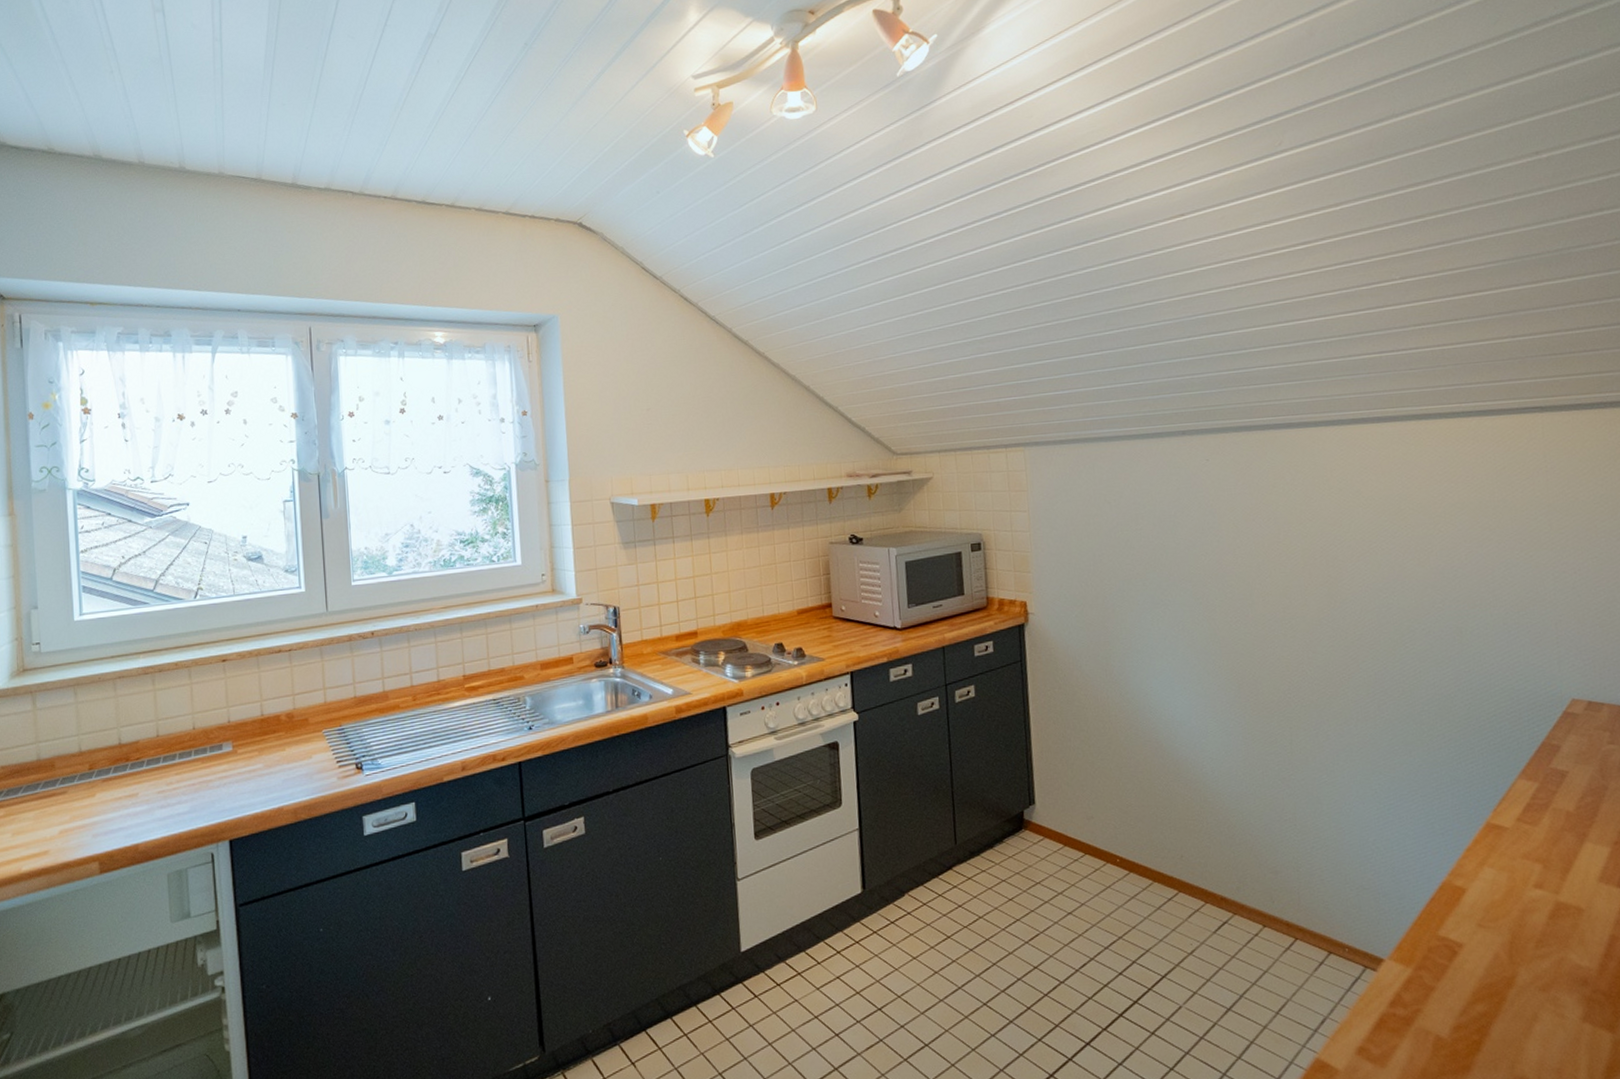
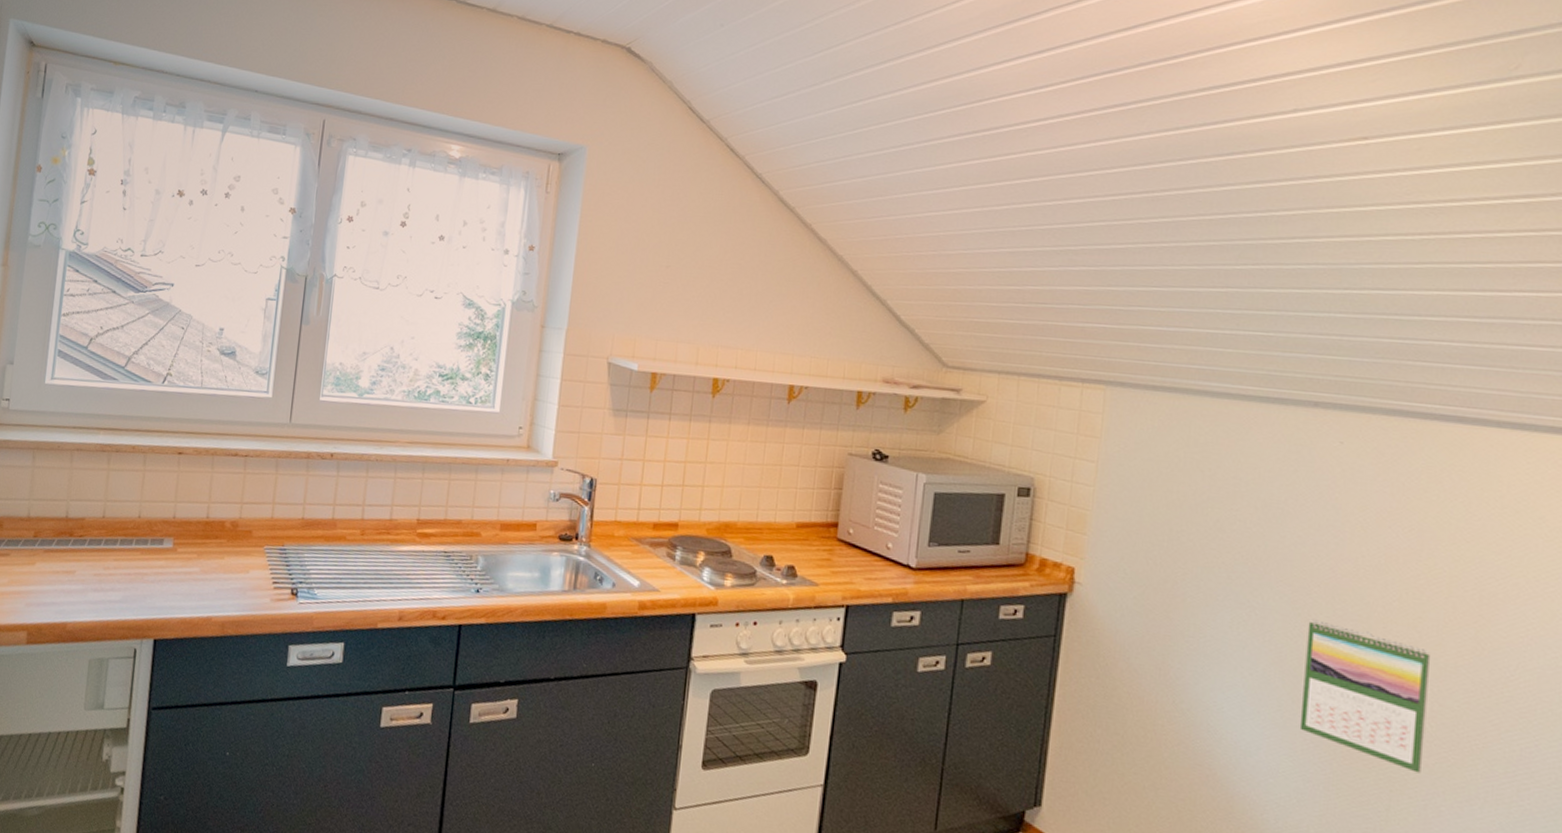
calendar: none [1208,605,1309,710] -> present [1299,619,1431,774]

